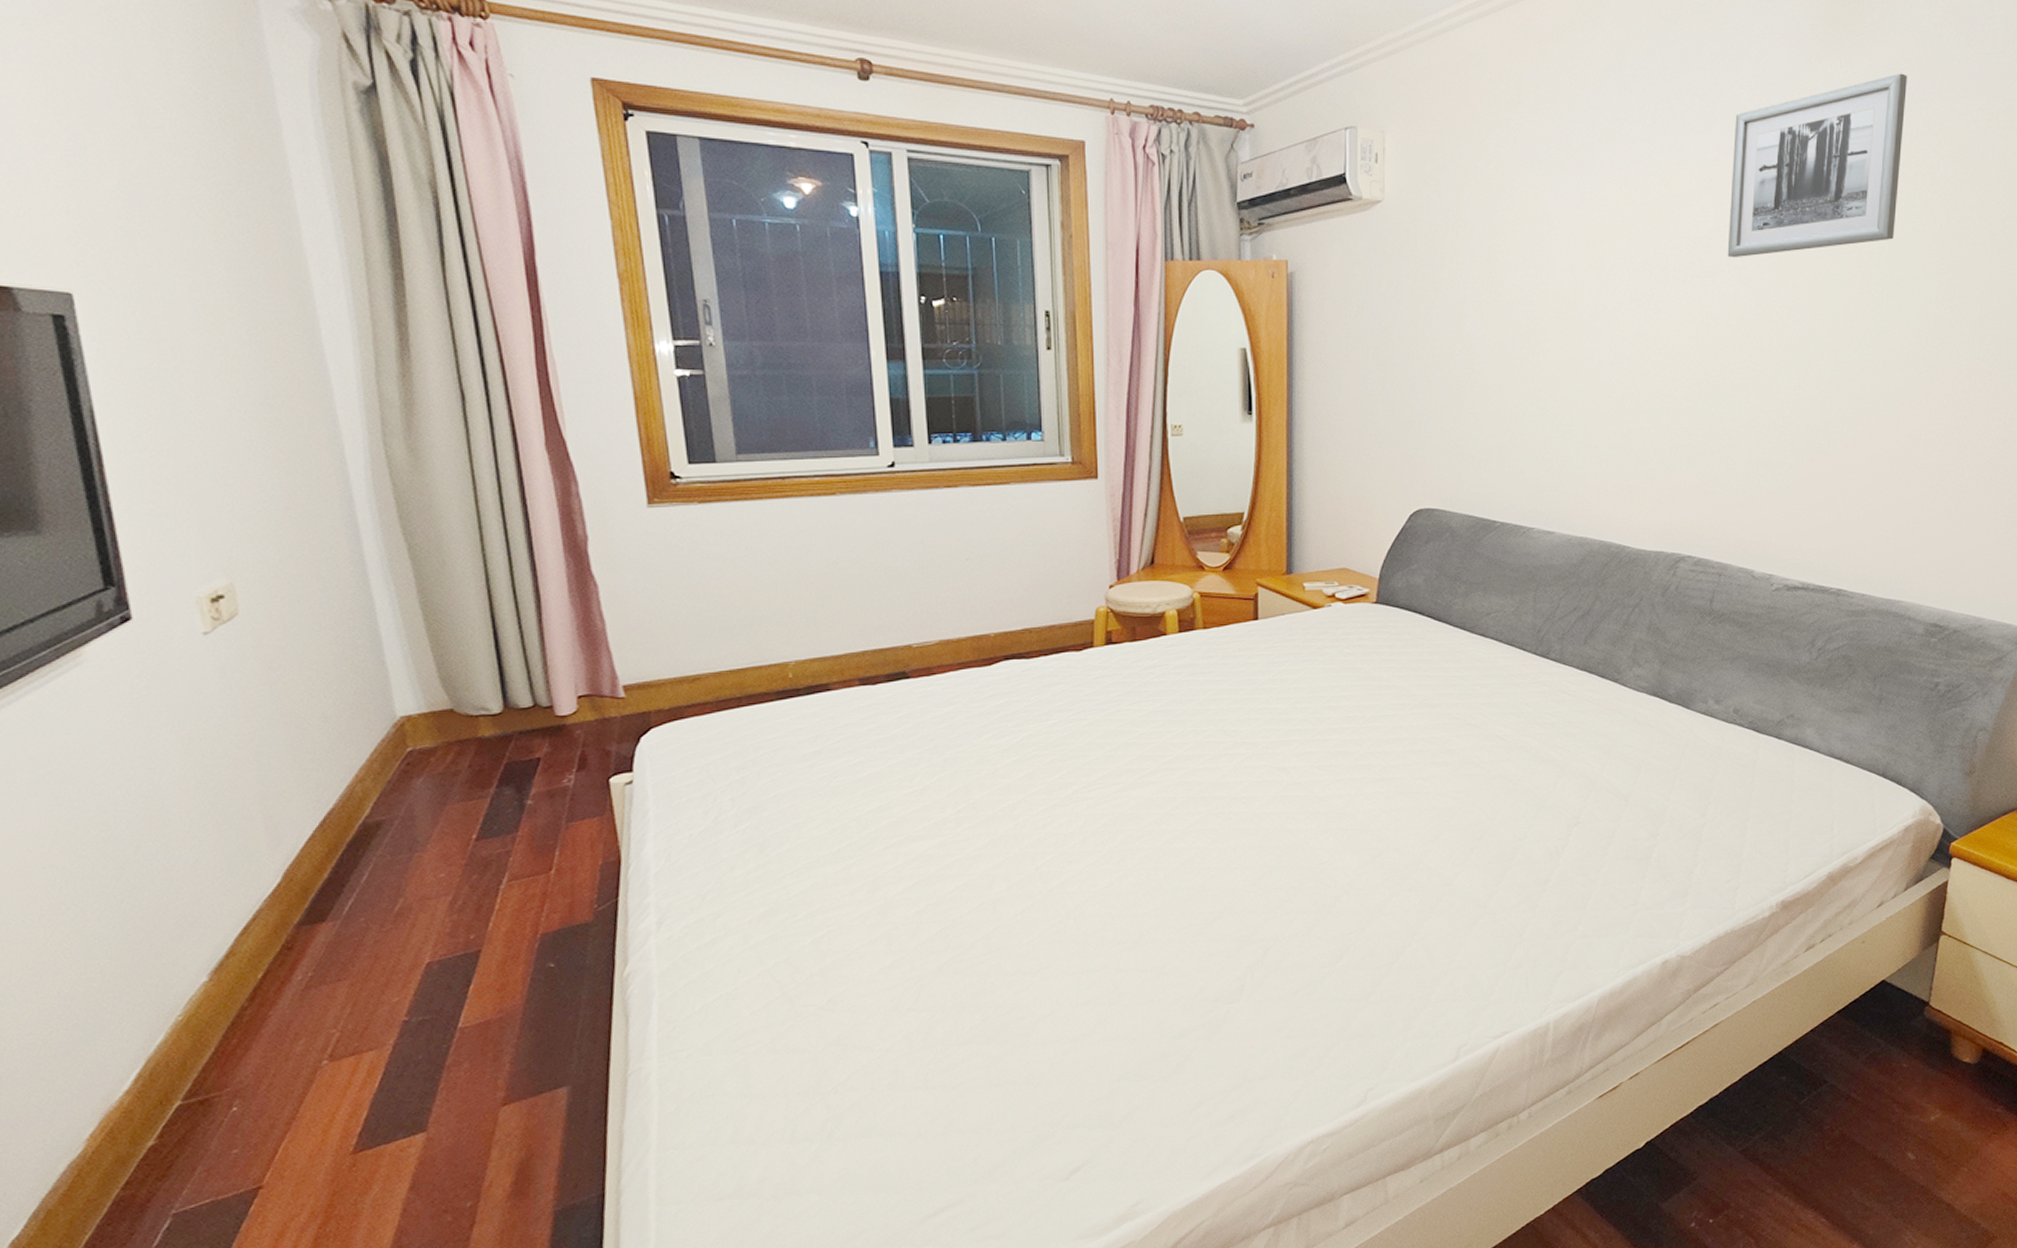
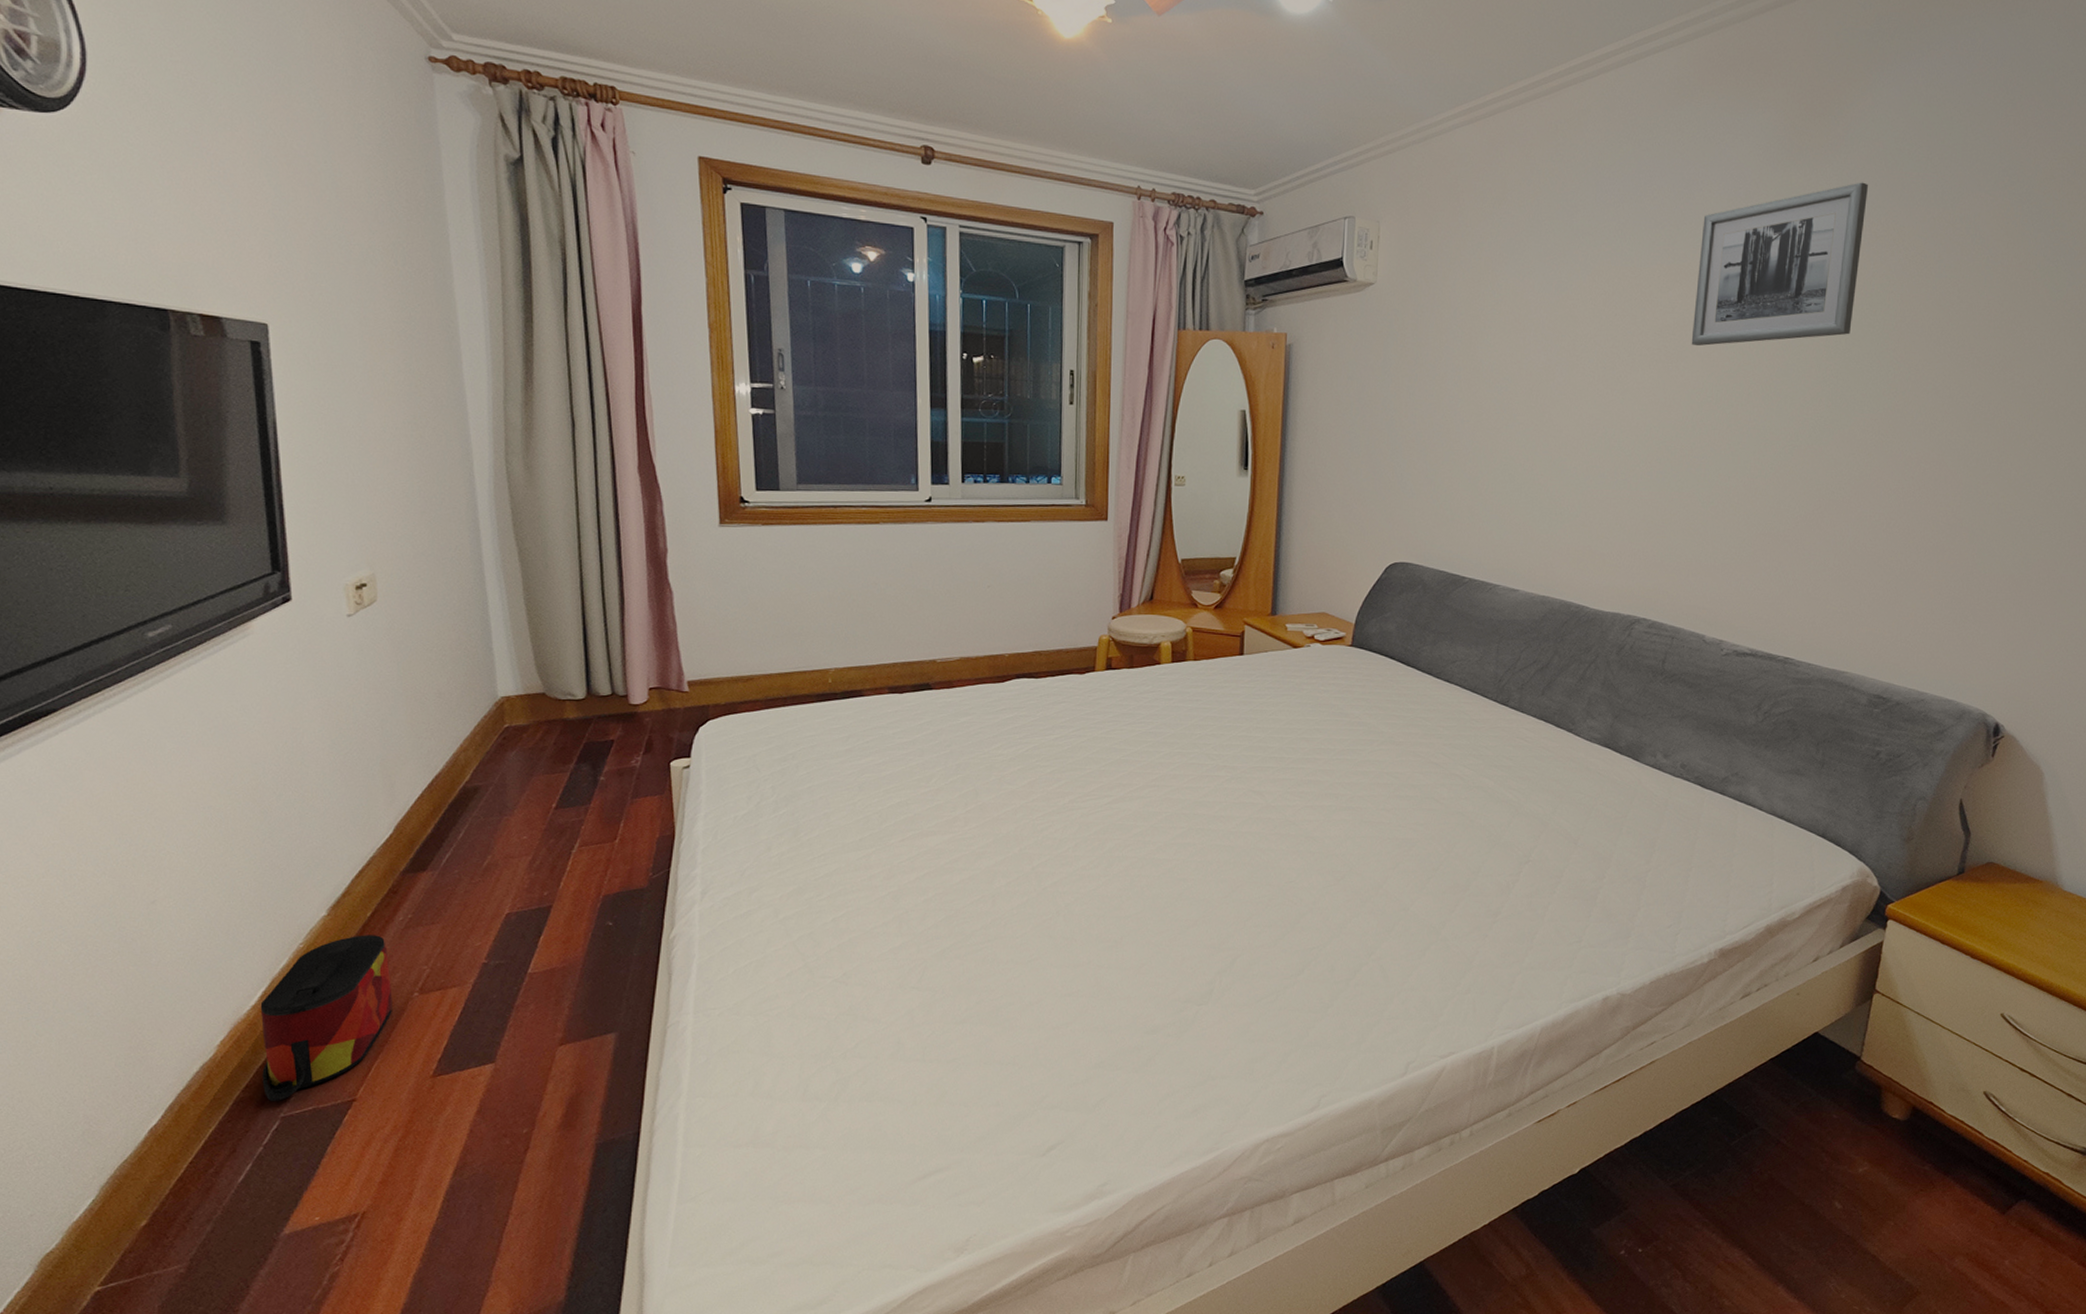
bag: none [135,999,298,1198] -> present [260,935,392,1102]

